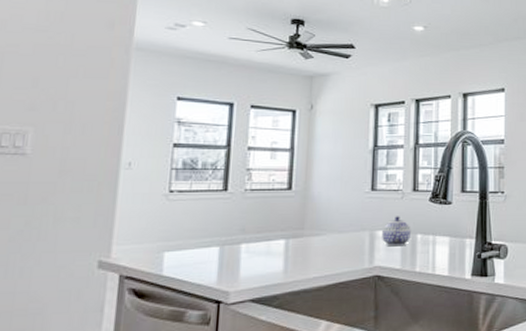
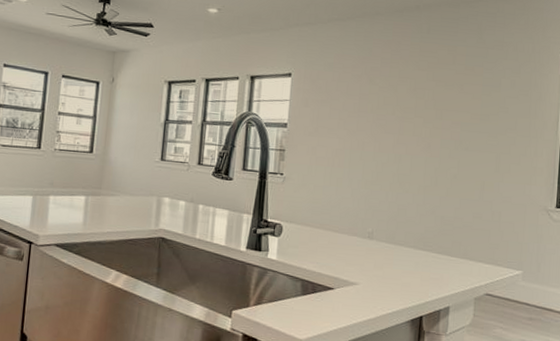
teapot: present [382,216,412,247] -> none [167,186,195,214]

